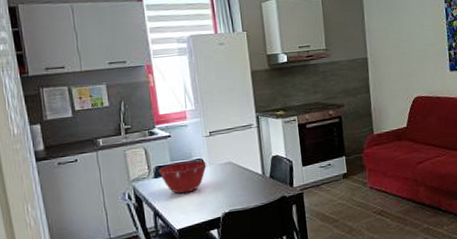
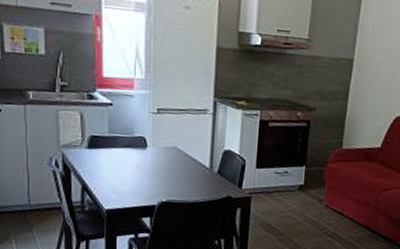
mixing bowl: present [158,161,206,194] -> none [93,136,149,172]

